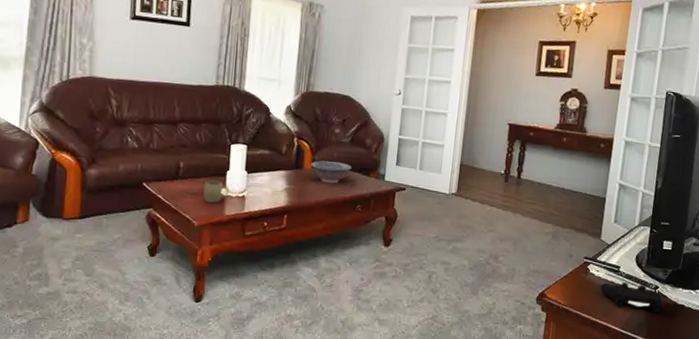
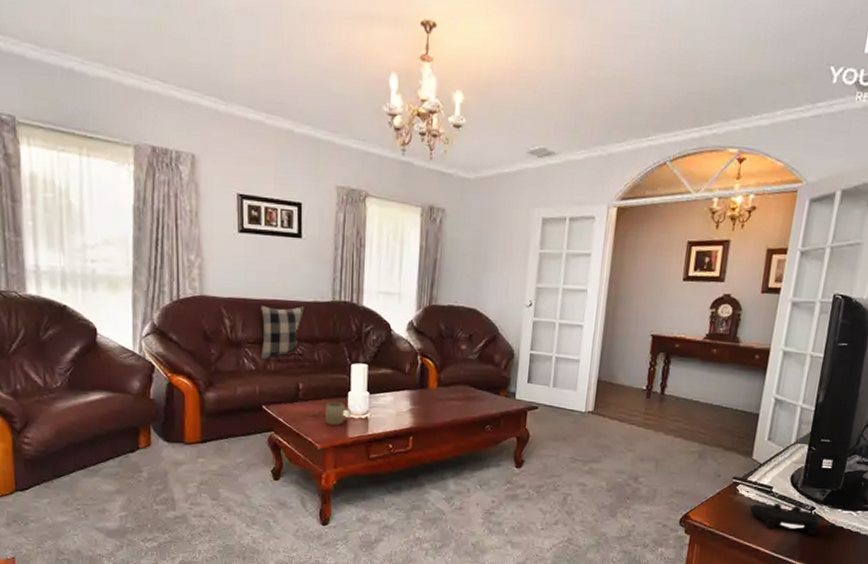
pillow: none [144,87,190,139] -> present [260,305,305,360]
decorative bowl: present [310,161,353,184] -> none [436,379,481,404]

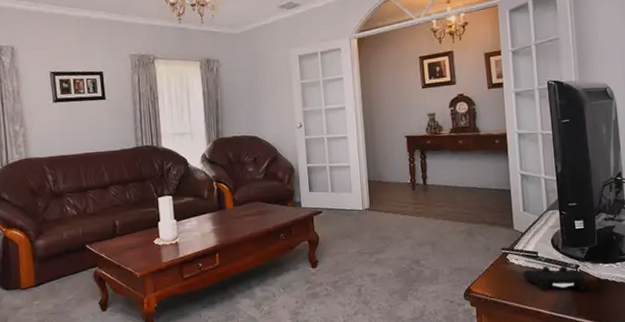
pillow: present [260,305,305,360] -> none [77,154,117,205]
mug: present [325,402,352,425] -> none [140,232,164,254]
decorative vase: none [675,311,698,340] -> present [424,112,443,136]

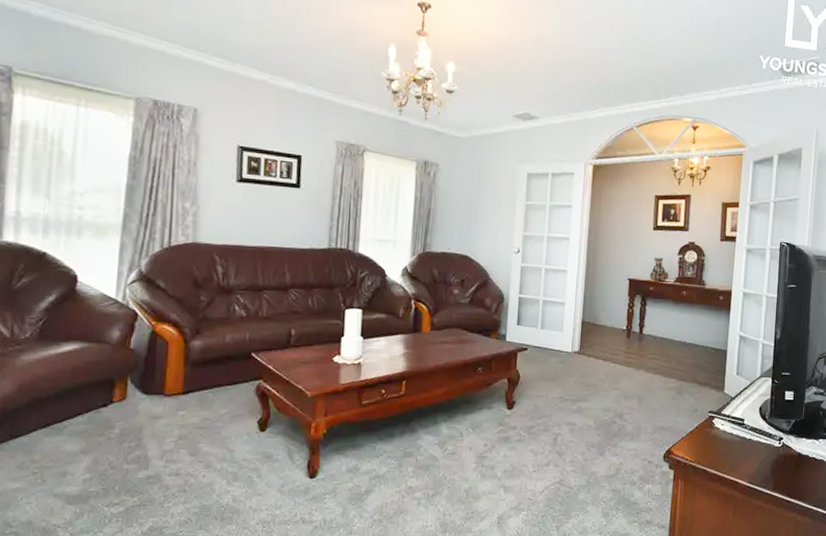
game controller: present [522,265,587,291] -> none [725,434,788,465]

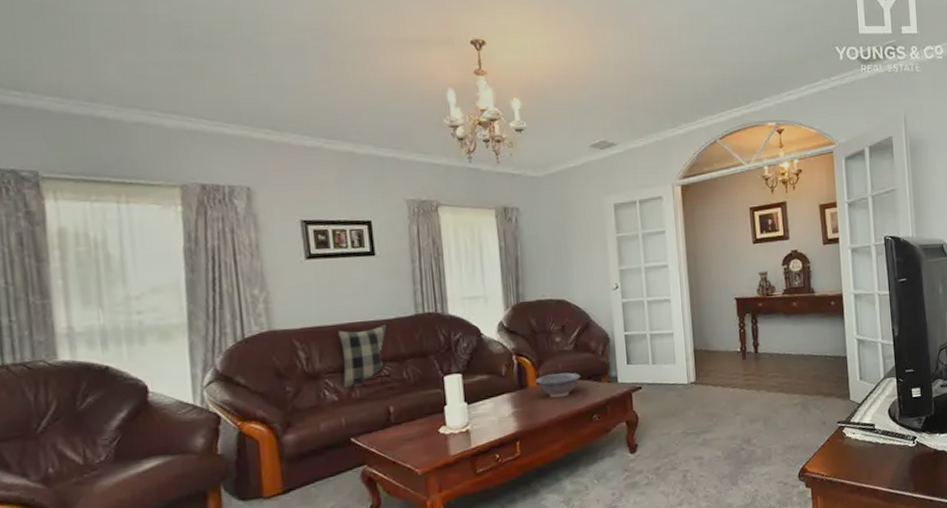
pillow: none [252,252,301,306] -> present [338,324,391,388]
decorative bowl: none [429,323,473,347] -> present [535,372,581,399]

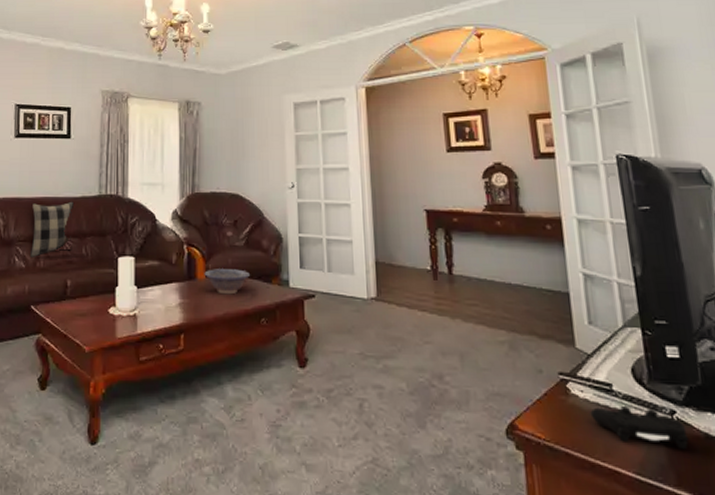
decorative vase: present [755,271,776,298] -> none [450,183,475,213]
game controller: none [859,438,924,467] -> present [590,405,690,450]

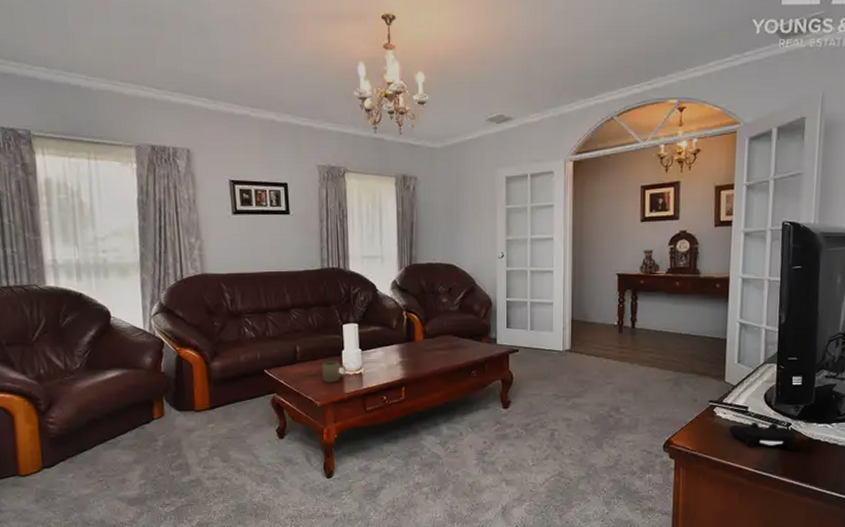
pillow: present [30,201,73,257] -> none [257,275,299,327]
mug: none [93,299,120,325] -> present [322,361,347,383]
decorative bowl: present [204,269,251,295] -> none [422,331,464,353]
decorative vase: none [450,183,475,213] -> present [639,249,660,275]

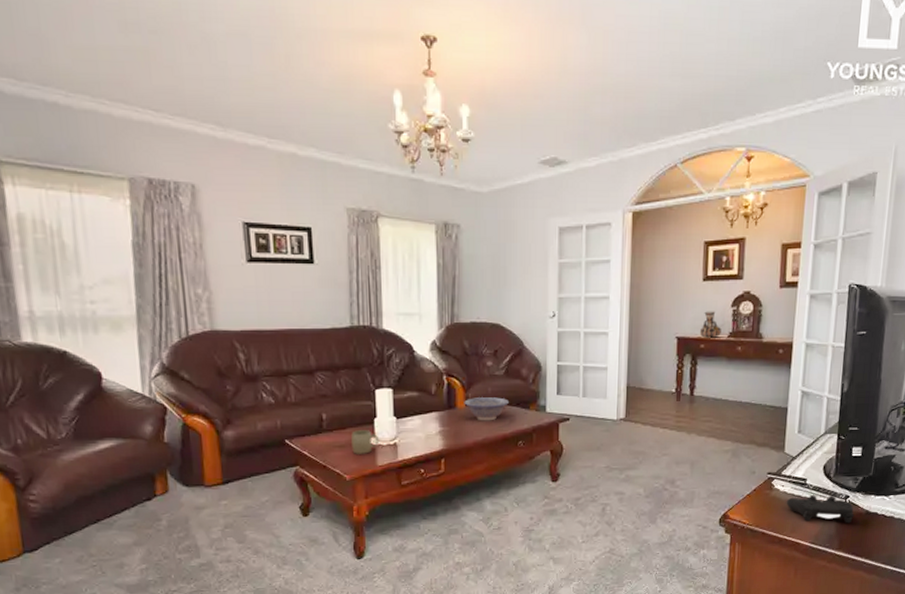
decorative bowl: none [422,331,464,353] -> present [464,397,510,421]

